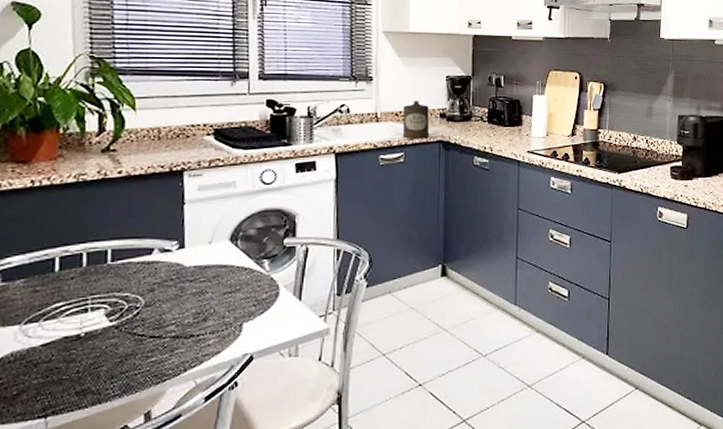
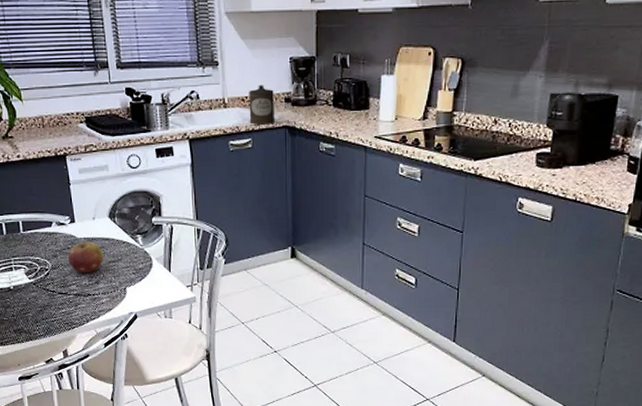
fruit: none [169,270,218,310] -> present [68,241,104,274]

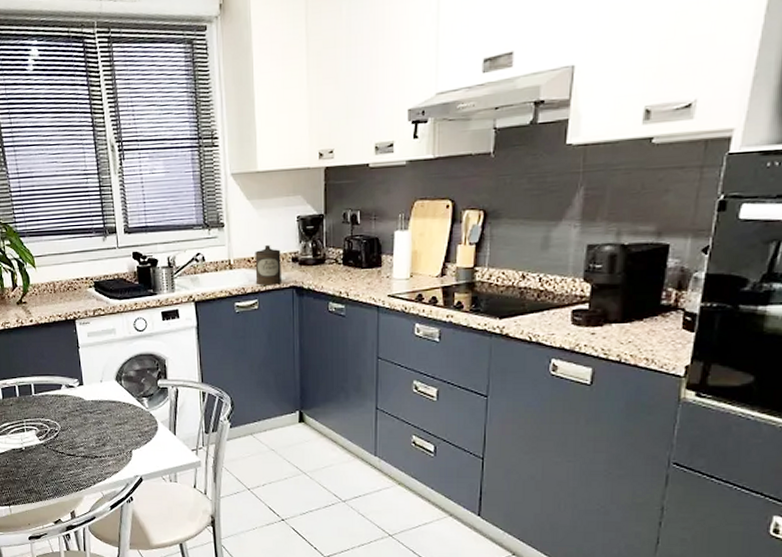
fruit: present [68,241,104,274] -> none [76,404,111,436]

